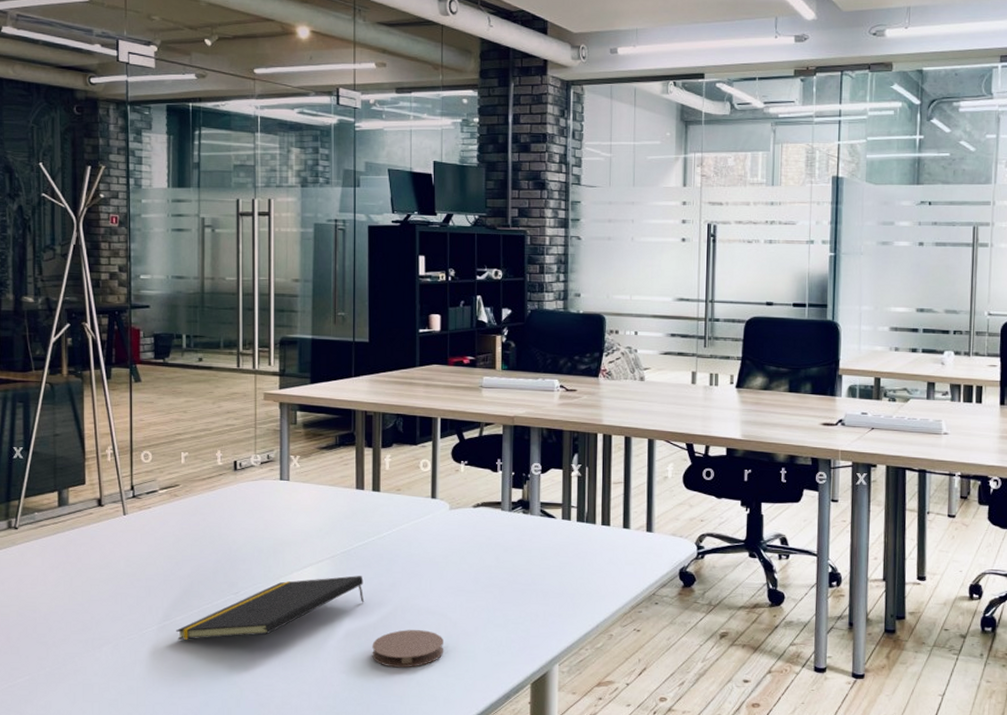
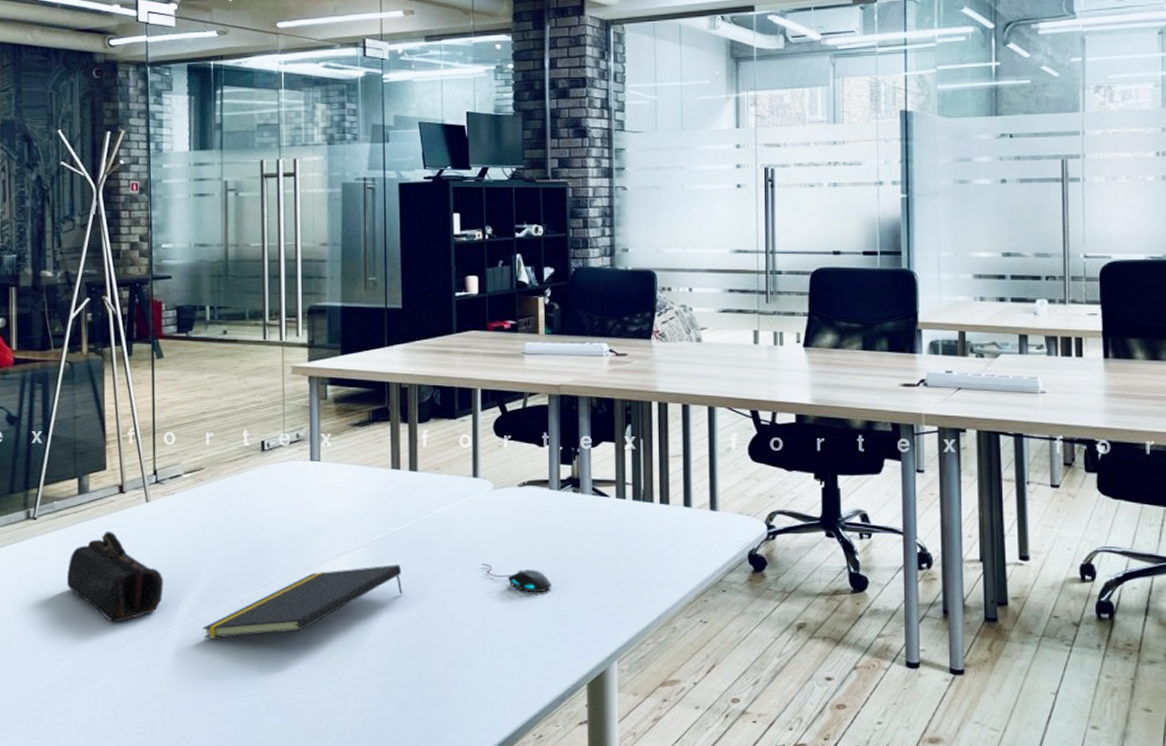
pencil case: none [47,540,140,624] -> present [66,531,164,622]
coaster: present [372,630,443,668] -> none [412,624,490,667]
mouse: none [437,576,501,602] -> present [482,564,551,592]

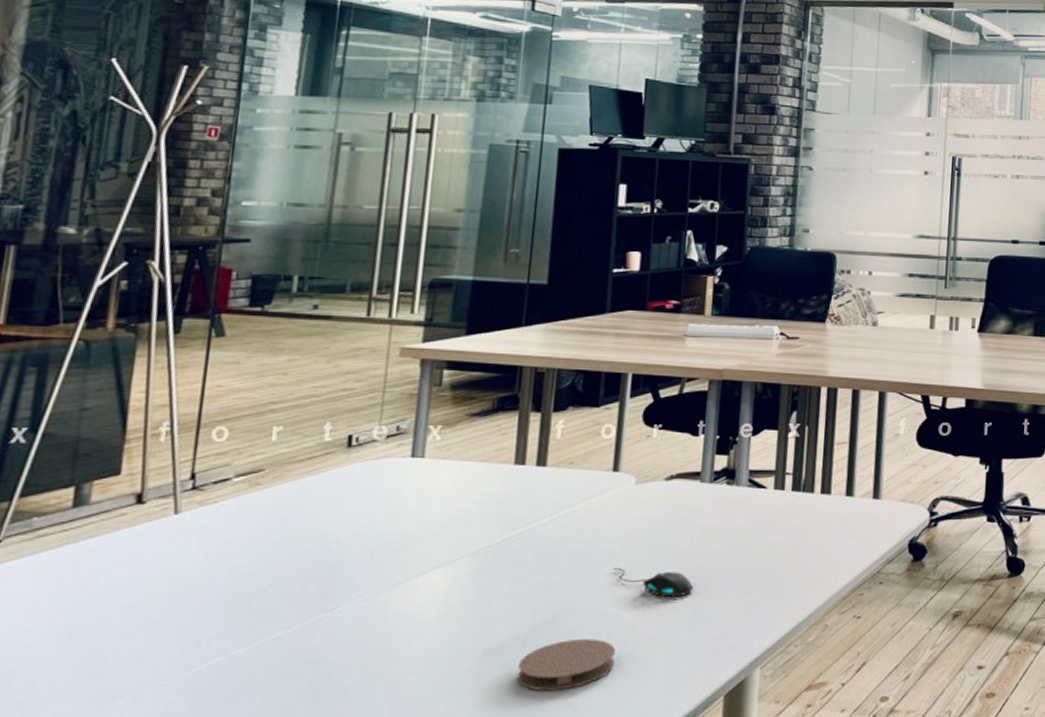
pencil case: present [66,531,164,622] -> none [36,552,186,670]
notepad: present [202,565,403,638] -> none [235,575,515,681]
coaster: none [412,624,490,667] -> present [517,639,615,691]

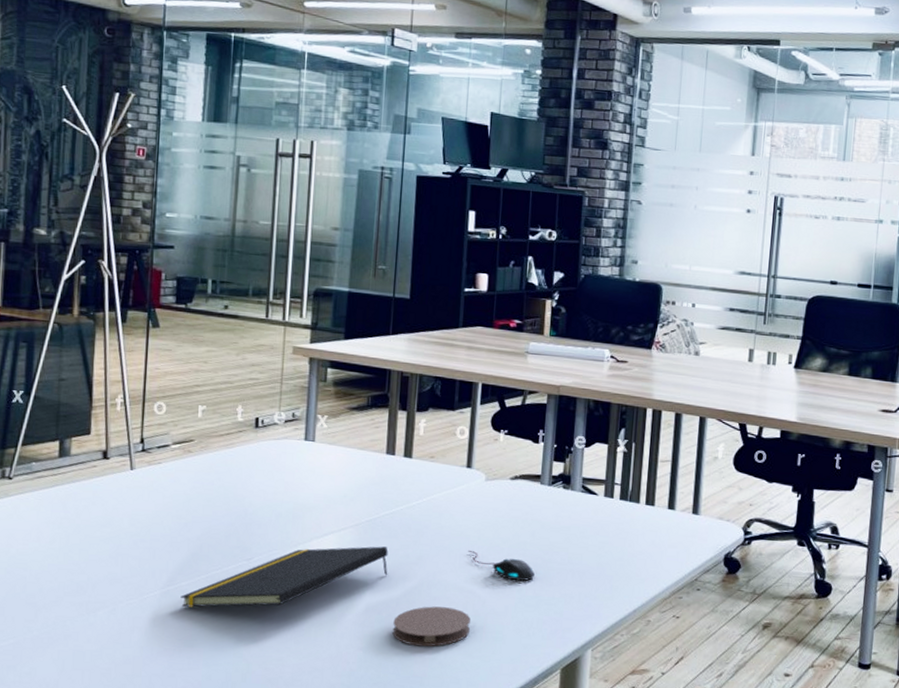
notepad: none [235,575,515,681] -> present [180,546,388,608]

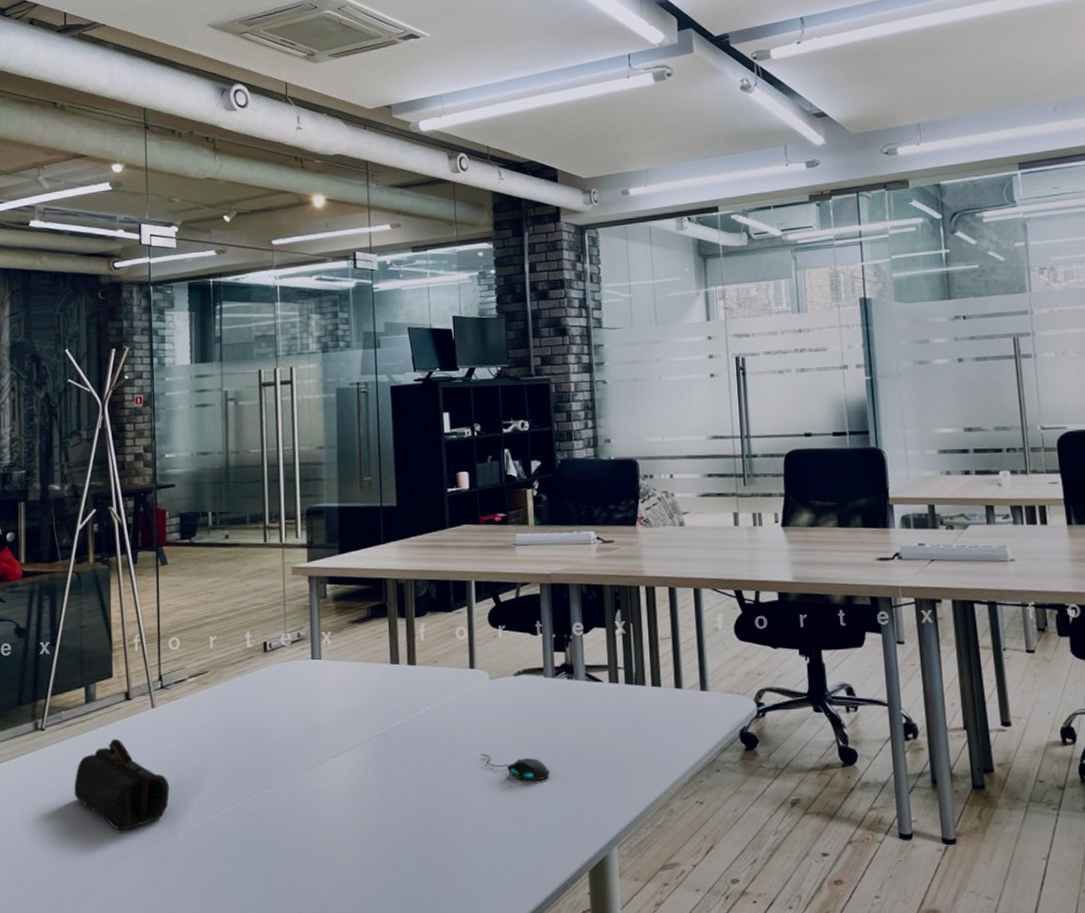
pencil case: none [40,495,143,586] -> present [74,738,170,831]
notepad: present [180,546,388,608] -> none [208,759,405,843]
coaster: present [392,606,471,647] -> none [415,816,492,861]

